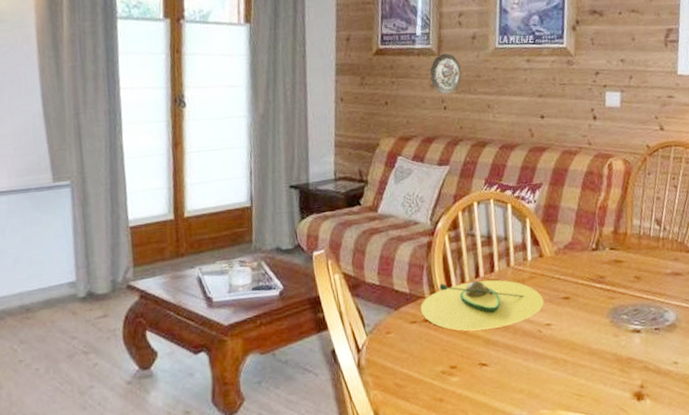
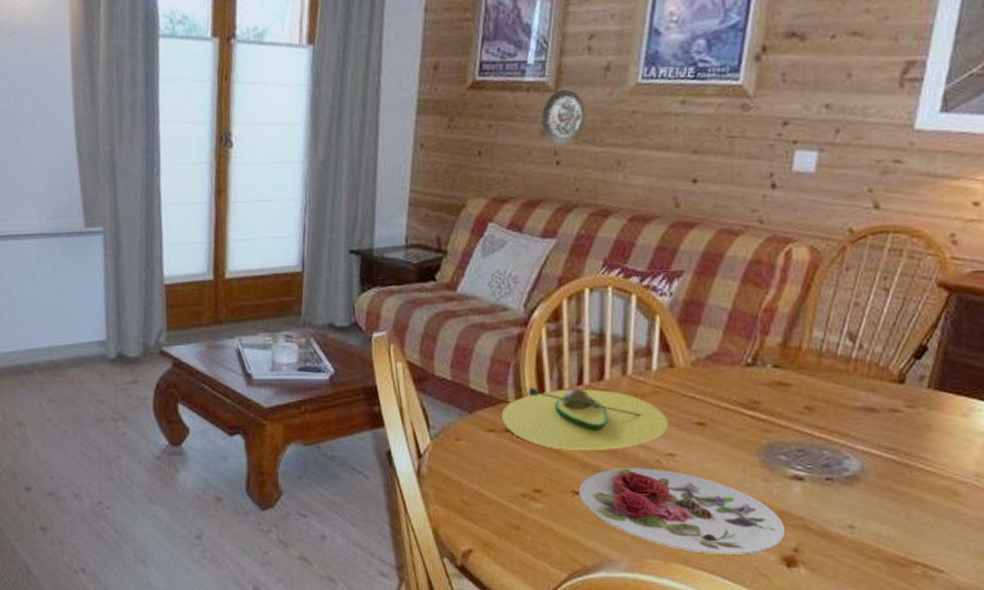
plate: none [484,337,634,399] -> present [579,468,786,555]

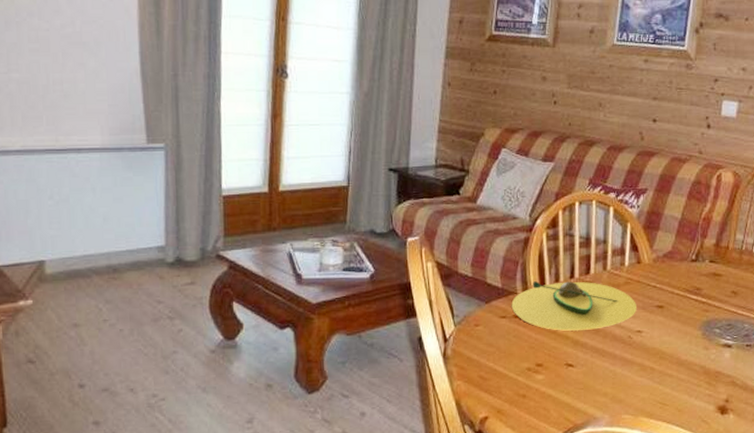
decorative plate: present [541,89,585,144] -> none [543,45,575,88]
plate: present [579,468,786,555] -> none [571,343,720,408]

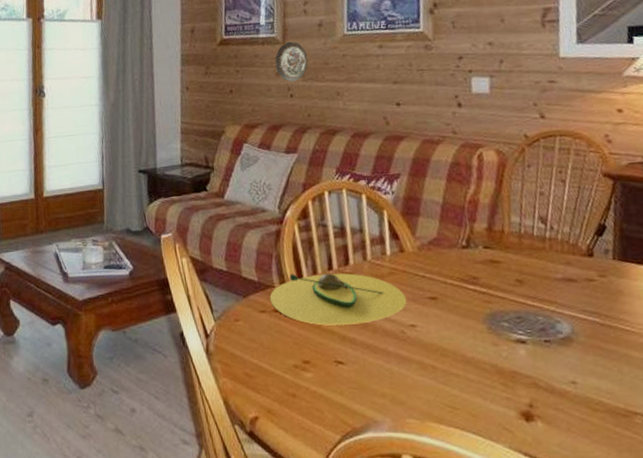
decorative plate: none [543,45,575,88] -> present [275,41,308,82]

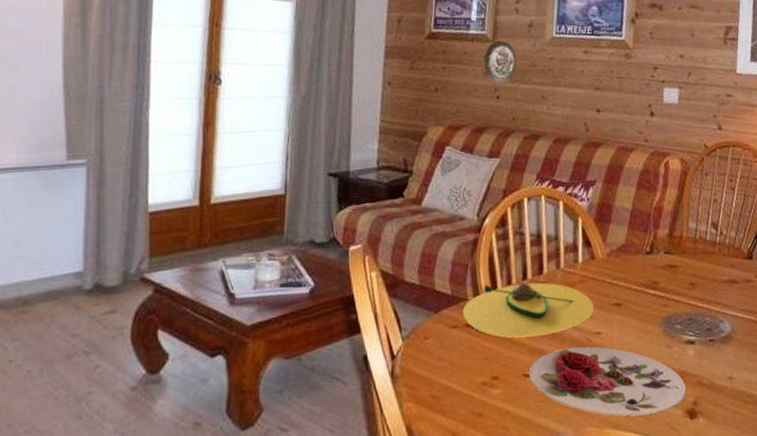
plate: none [340,338,520,412] -> present [529,346,687,416]

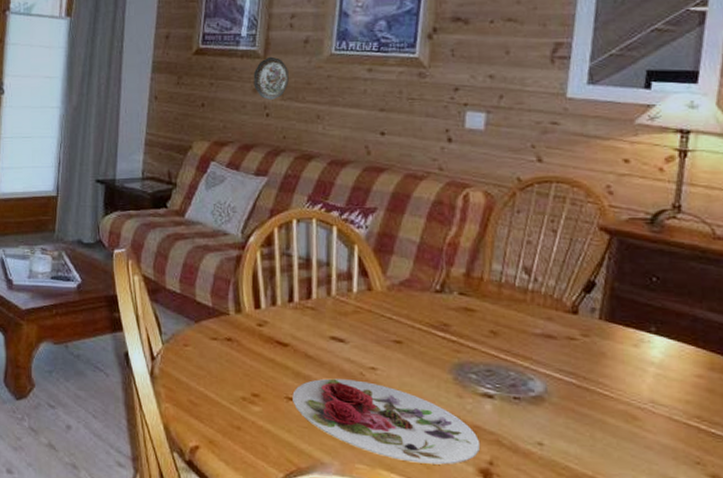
avocado: present [462,282,594,338] -> none [223,303,369,361]

